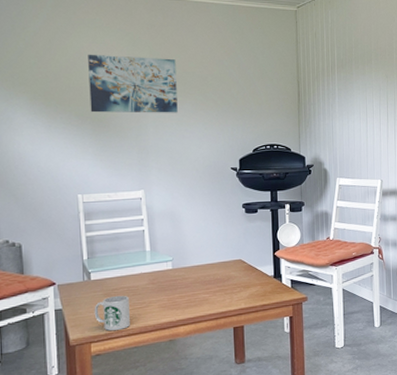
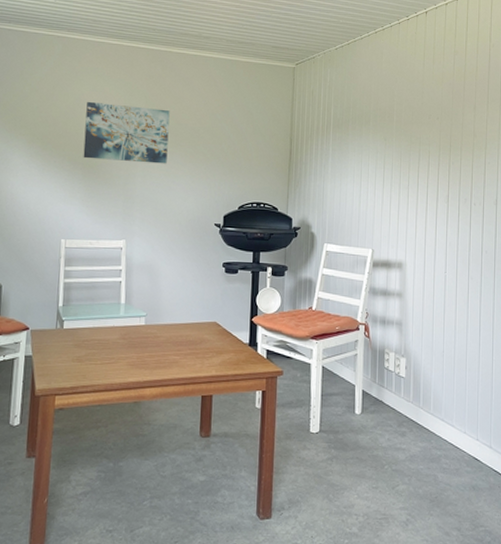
mug: present [94,295,130,331] -> none [62,347,98,385]

